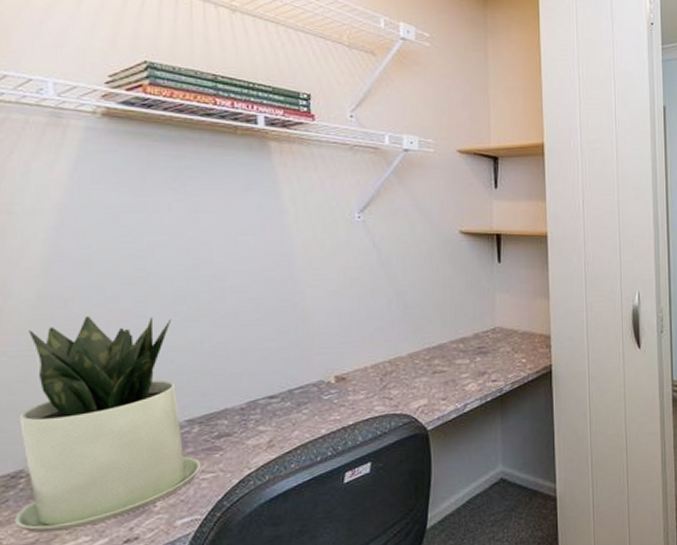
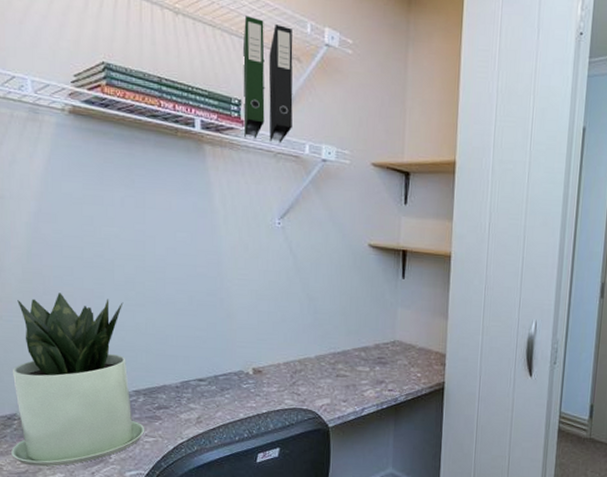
binder: none [311,12,369,136] -> present [243,15,293,143]

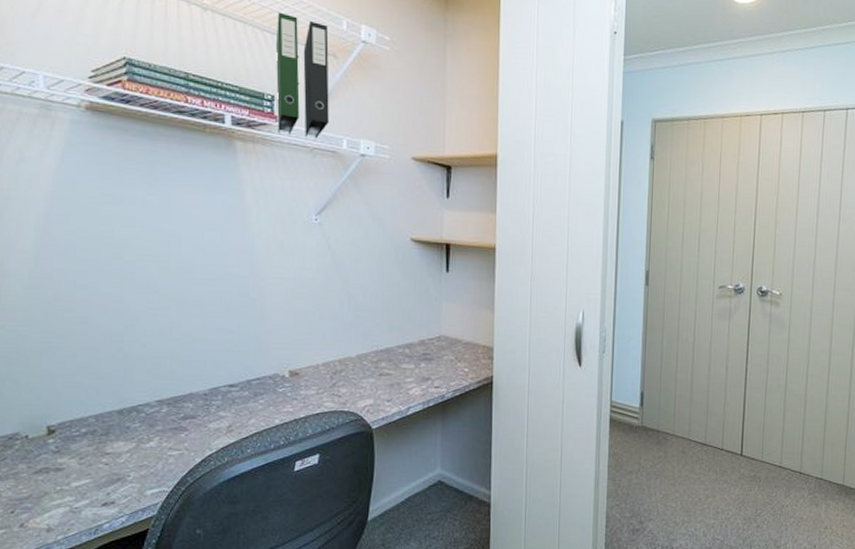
planter: present [11,293,145,467] -> none [12,298,169,490]

